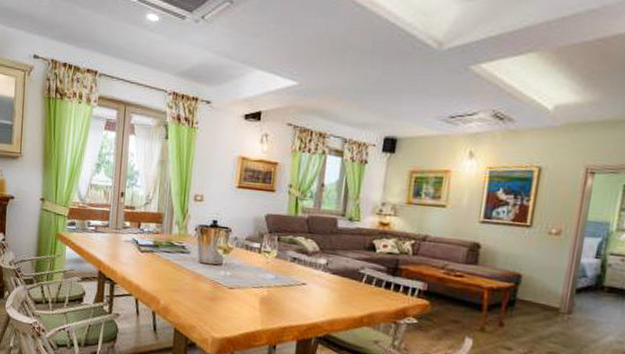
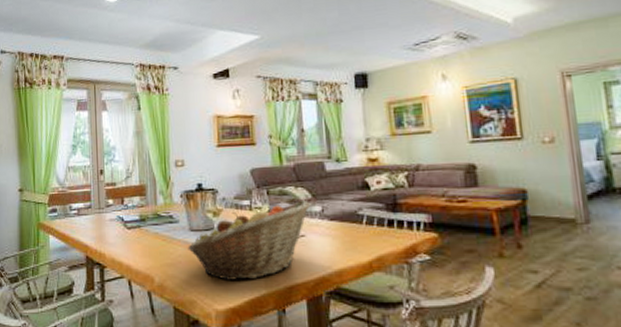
fruit basket: none [195,251,317,315] -> present [188,199,311,282]

